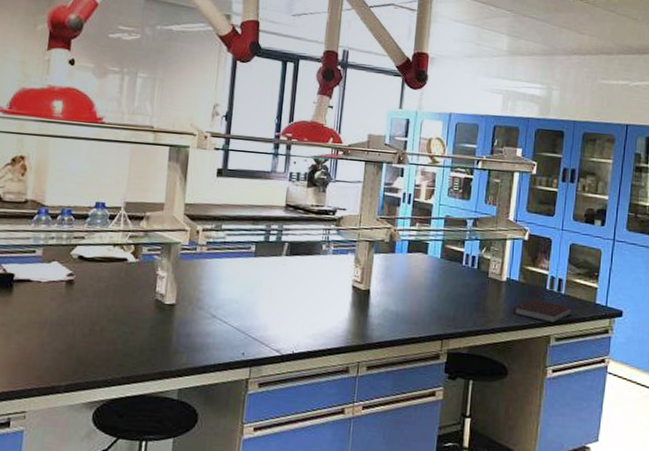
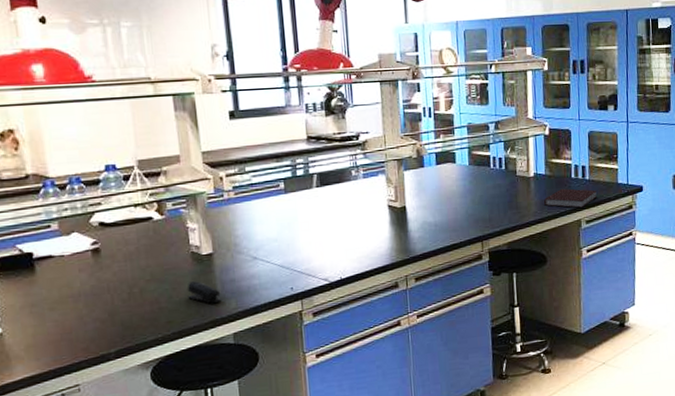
stapler: none [143,329,175,355] -> present [187,281,222,304]

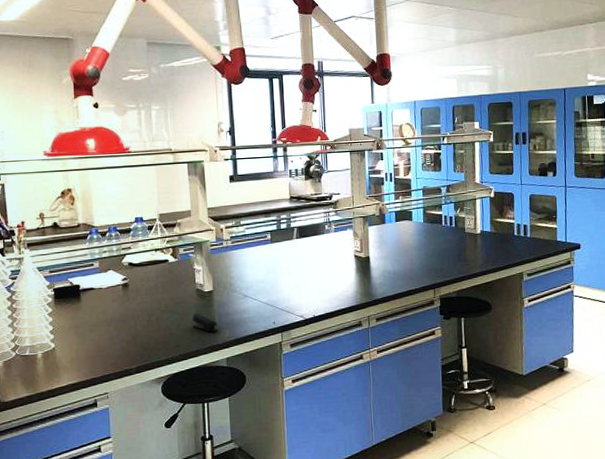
notebook: present [544,188,598,208] -> none [489,245,538,262]

